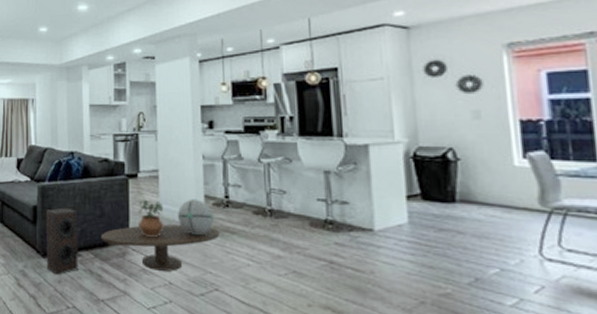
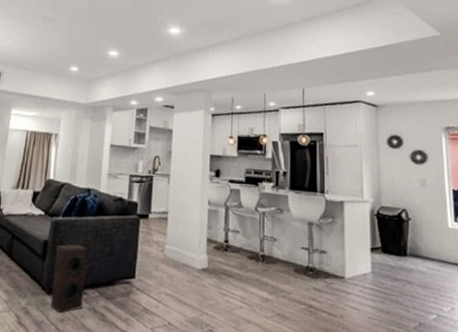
coffee table: present [101,224,221,271] -> none [107,265,218,312]
potted plant: present [137,199,164,237] -> none [144,239,170,277]
decorative sphere: present [177,199,214,236] -> none [181,241,214,277]

